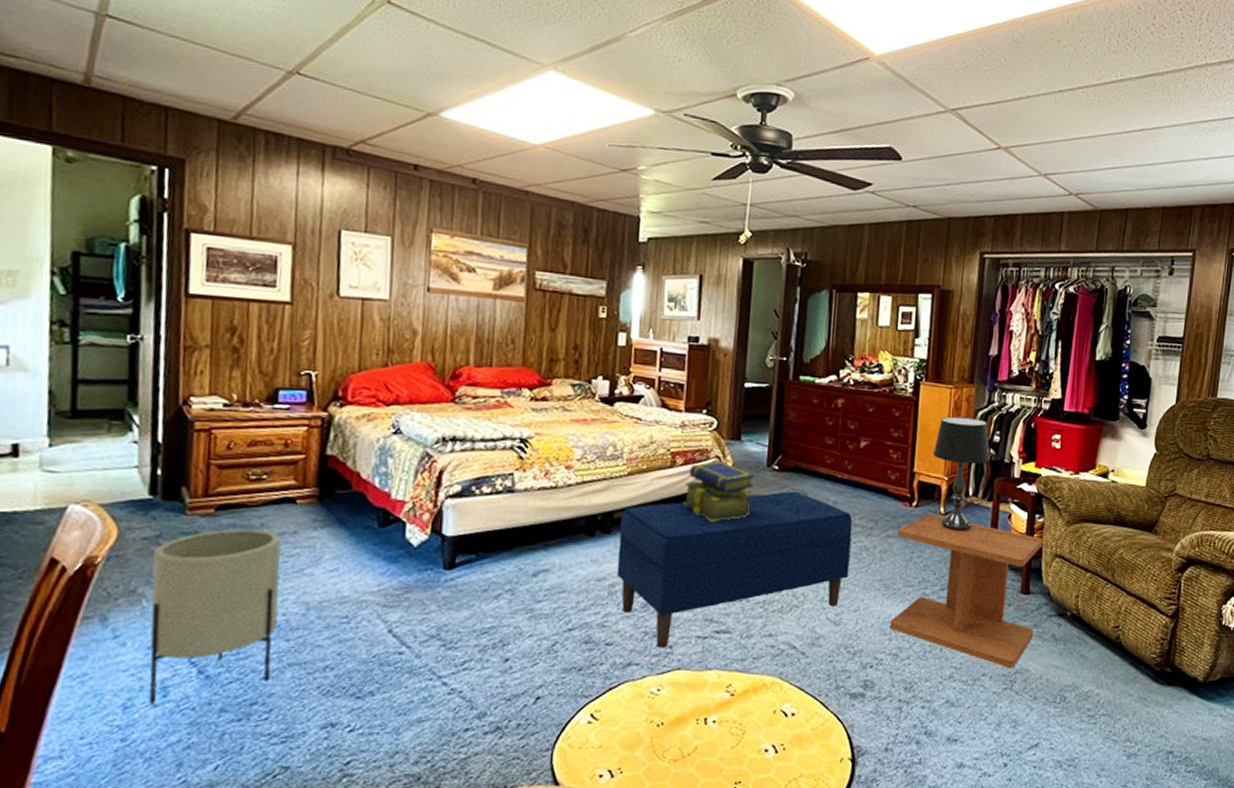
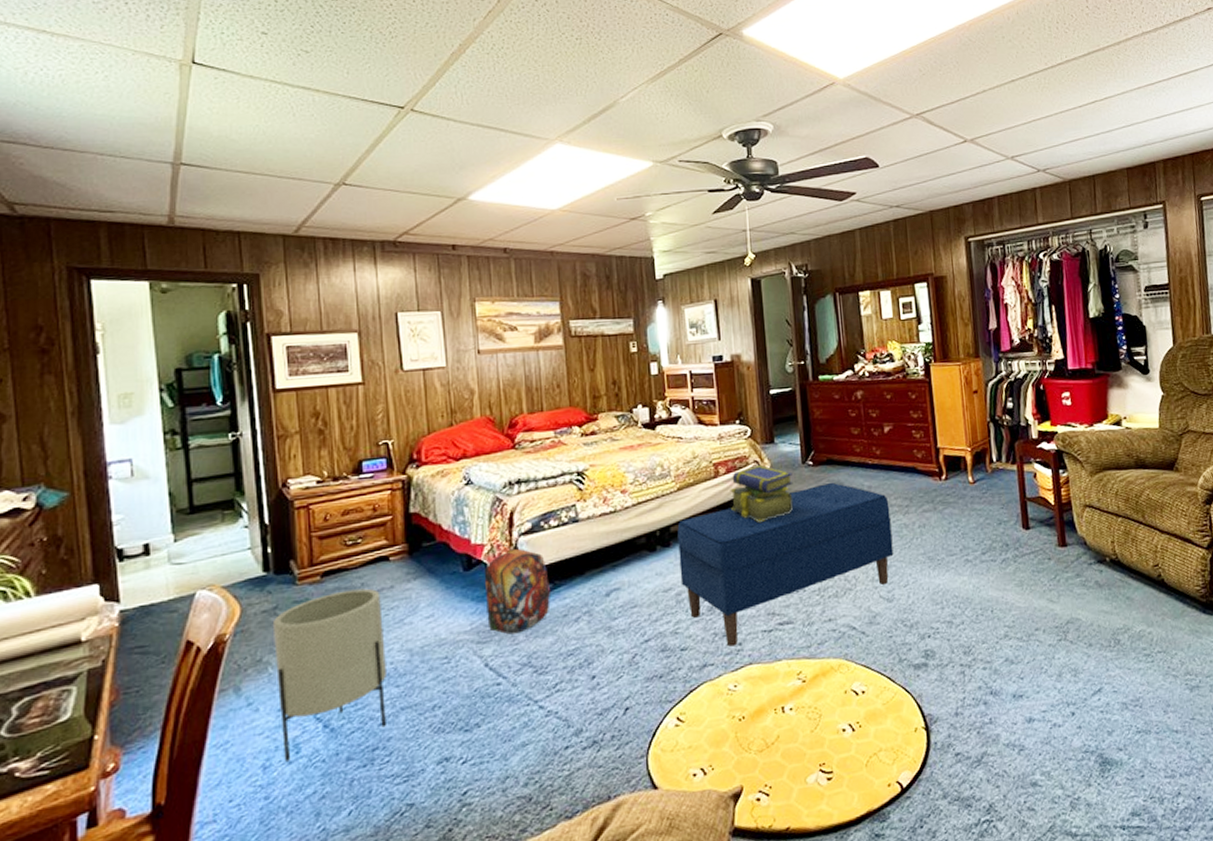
backpack: none [398,503,473,602] -> present [484,543,551,635]
side table: present [889,514,1043,668] -> none [932,484,1078,620]
table lamp: present [933,416,990,531] -> none [953,389,1007,497]

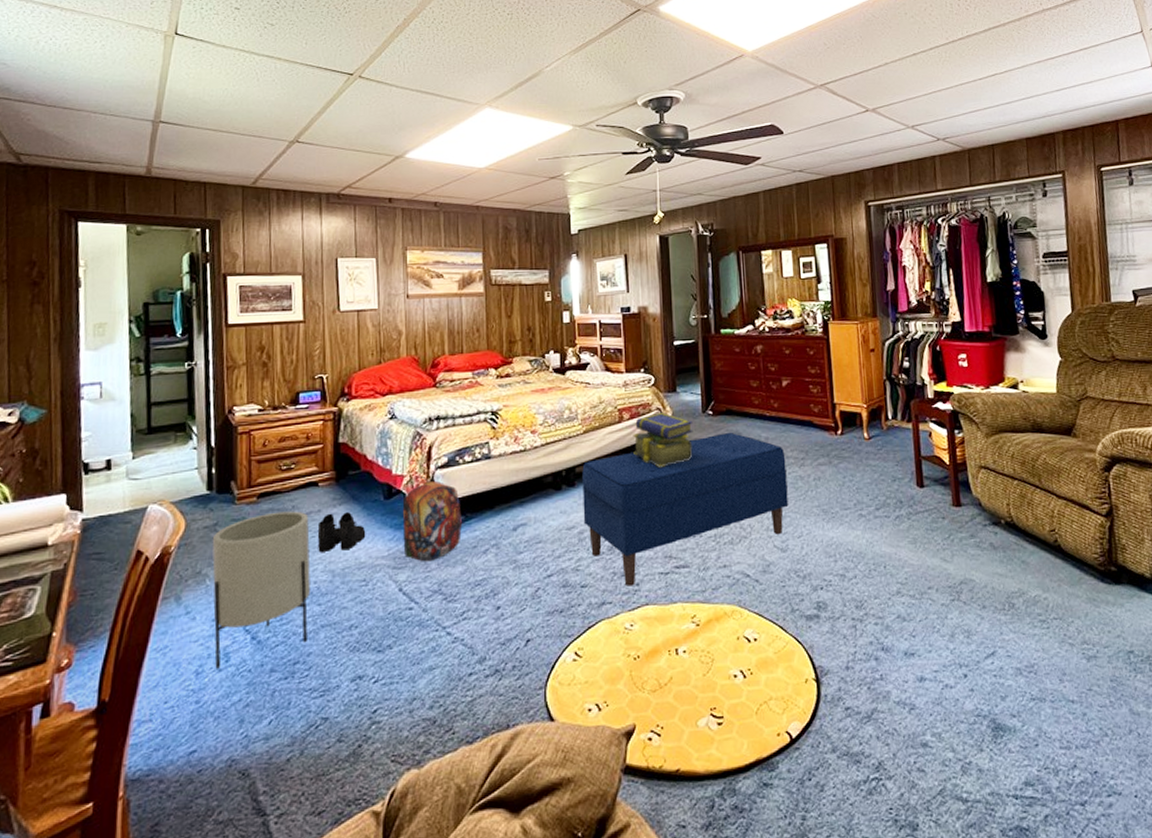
boots: none [391,586,446,631] -> present [317,512,366,552]

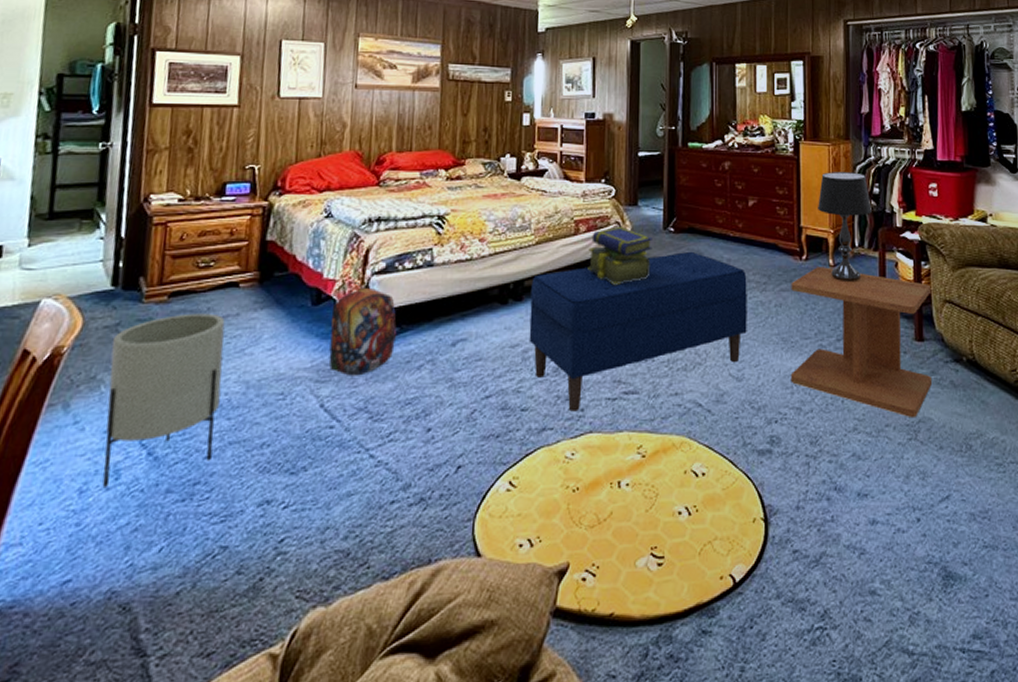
boots: present [317,512,366,552] -> none [232,318,289,360]
side table: none [828,440,972,579] -> present [790,267,933,417]
table lamp: none [849,348,903,453] -> present [818,172,872,281]

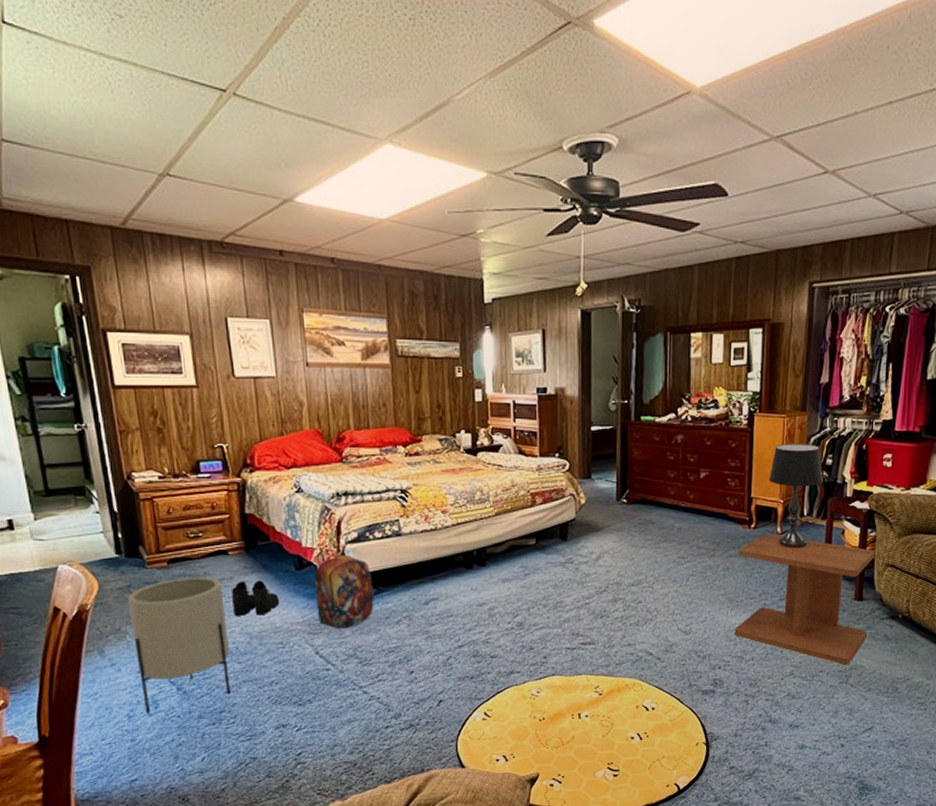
boots: none [232,318,289,360] -> present [231,581,280,616]
bench: present [529,251,747,412] -> none [493,520,697,659]
stack of books: present [588,226,653,285] -> none [545,498,606,551]

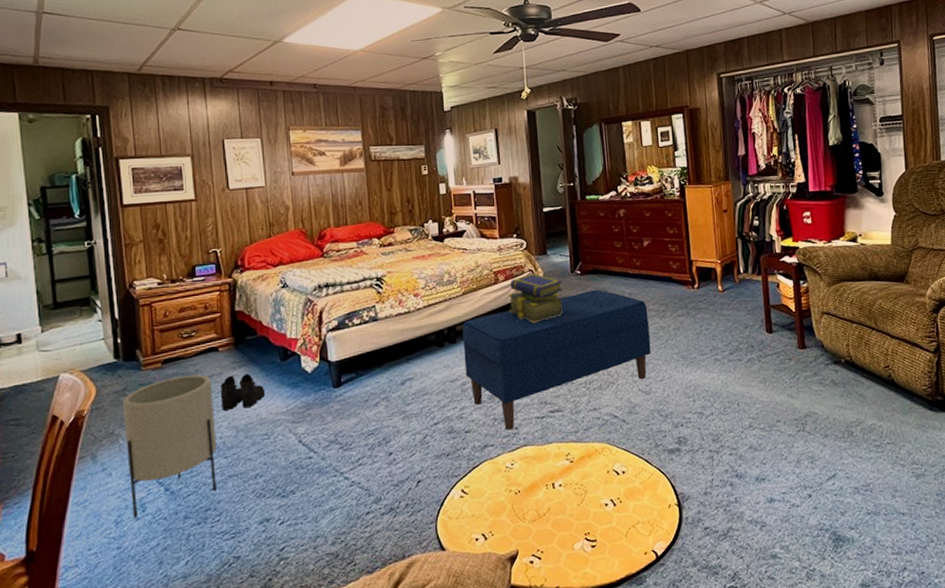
backpack: present [314,549,375,629] -> none [297,338,355,416]
bench: none [493,520,697,659] -> present [462,289,651,430]
stack of books: none [545,498,606,551] -> present [508,273,564,323]
side table: present [734,534,875,665] -> none [686,292,816,413]
table lamp: present [769,444,823,548] -> none [705,208,753,304]

